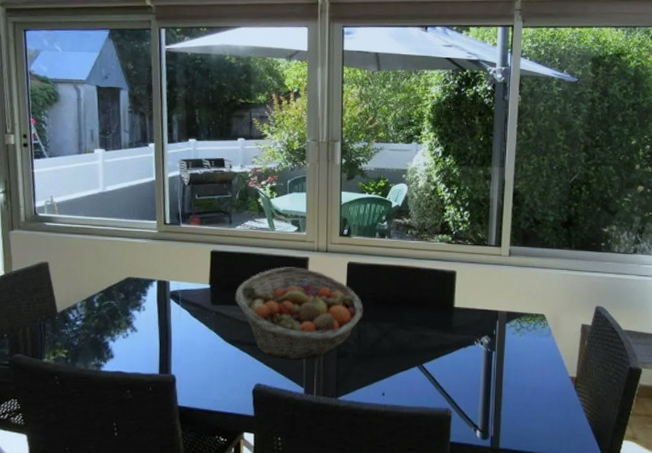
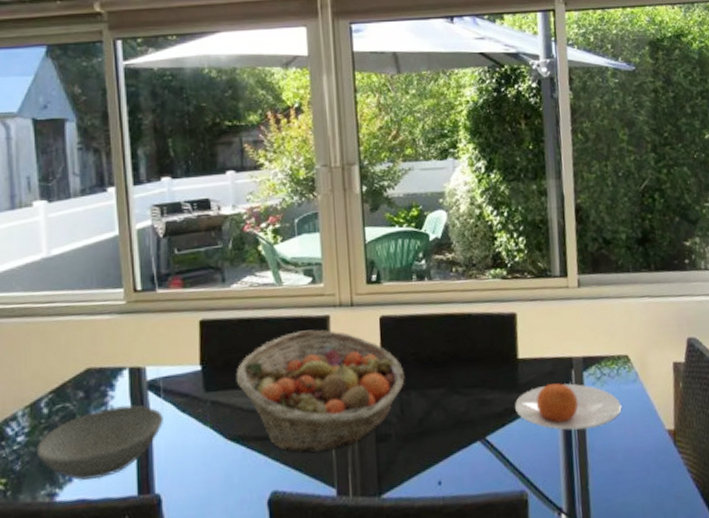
bowl: none [90,307,180,359] -> present [37,404,163,480]
plate: none [448,330,535,367] -> present [515,383,622,431]

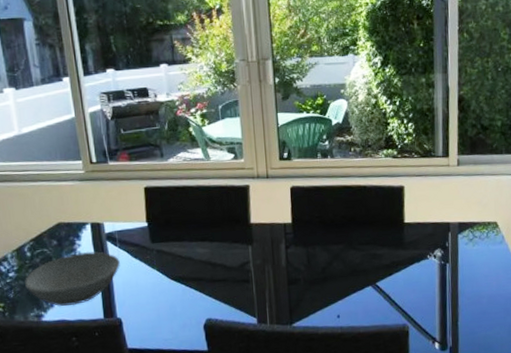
fruit basket: present [235,329,405,454] -> none [175,196,311,292]
plate: present [515,383,622,431] -> none [401,243,489,280]

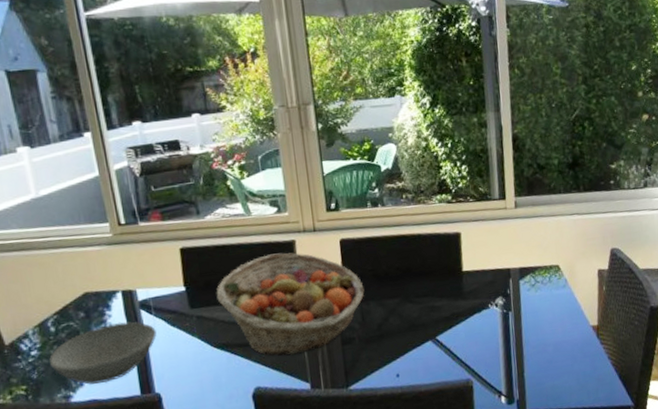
fruit basket: none [175,196,311,292] -> present [216,252,365,356]

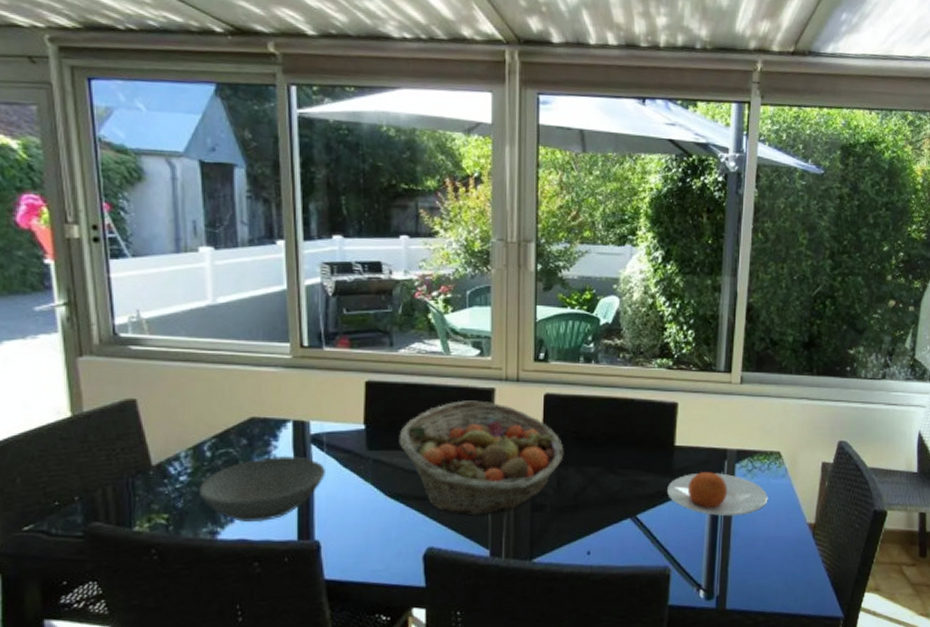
plate: none [461,290,553,329] -> present [667,472,768,516]

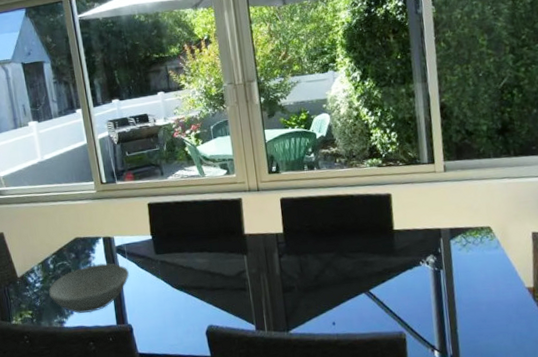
fruit basket: present [399,400,564,517] -> none [176,209,303,300]
plate: present [667,472,768,516] -> none [393,249,486,286]

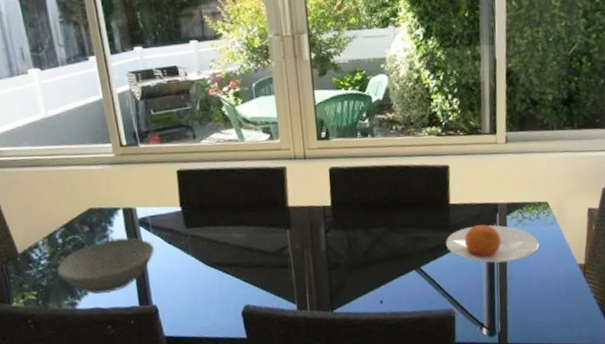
plate: none [393,249,486,286] -> present [446,224,540,263]

